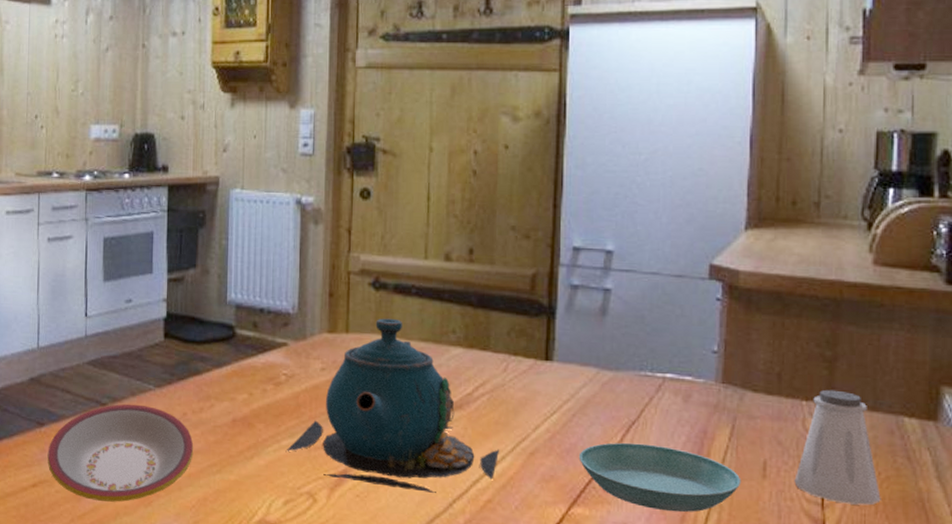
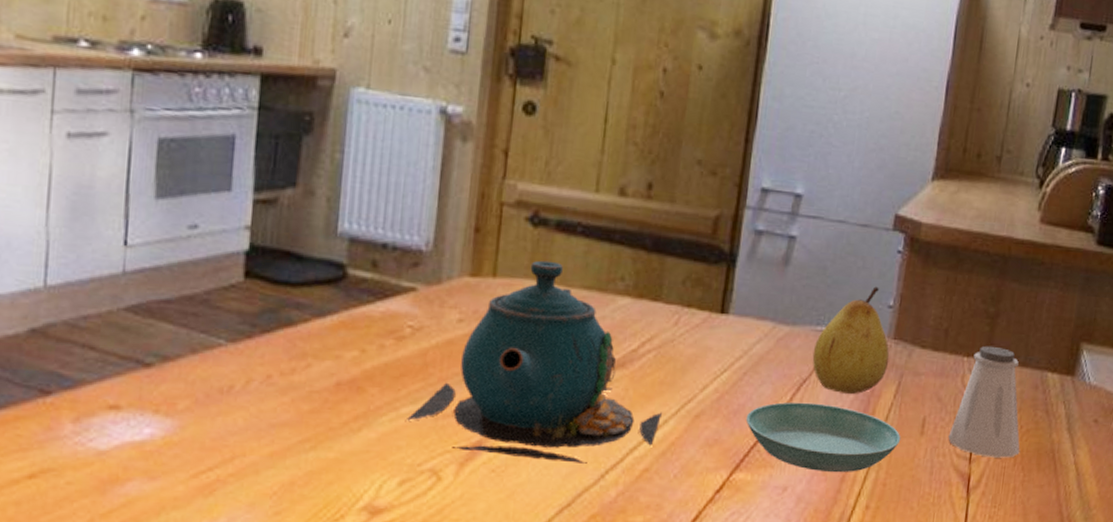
plate: present [47,404,194,502] -> none [54,364,280,493]
fruit: none [639,333,720,437] -> present [812,286,889,395]

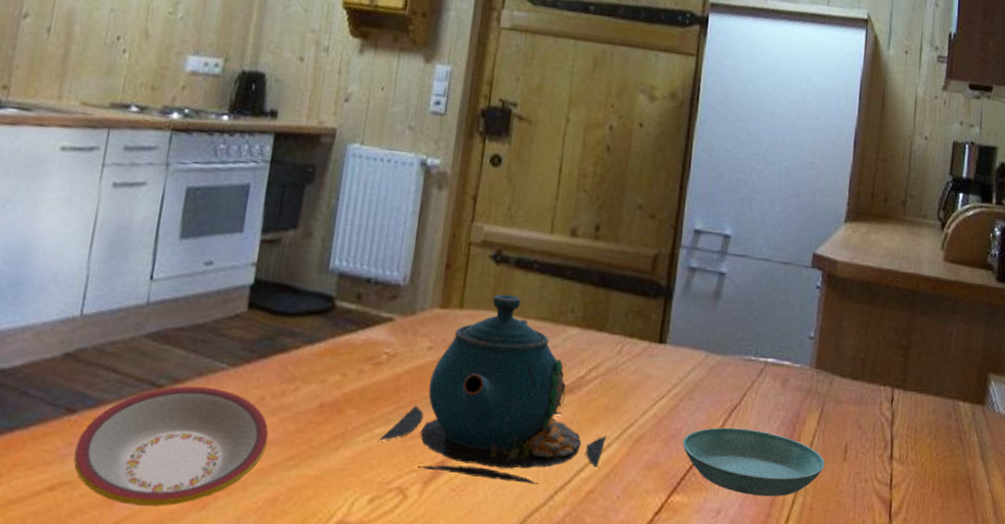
plate: none [54,364,280,493] -> present [73,386,269,507]
fruit: present [812,286,889,395] -> none [742,319,812,421]
saltshaker: present [948,346,1020,458] -> none [869,375,938,485]

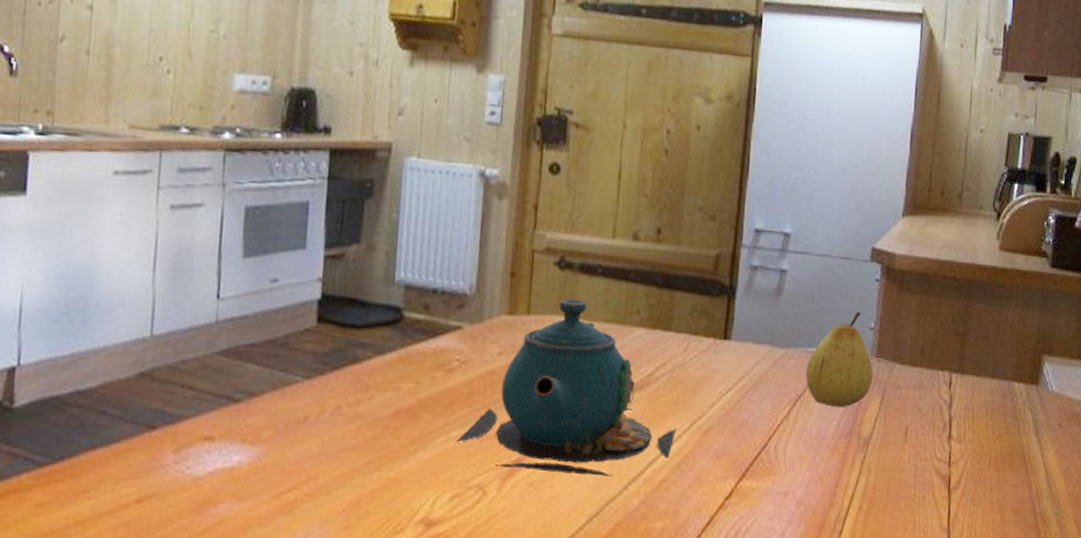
plate: present [73,386,269,507] -> none [158,399,348,513]
saucer: present [682,427,826,497] -> none [749,416,887,478]
fruit: none [742,319,812,421] -> present [805,311,873,408]

